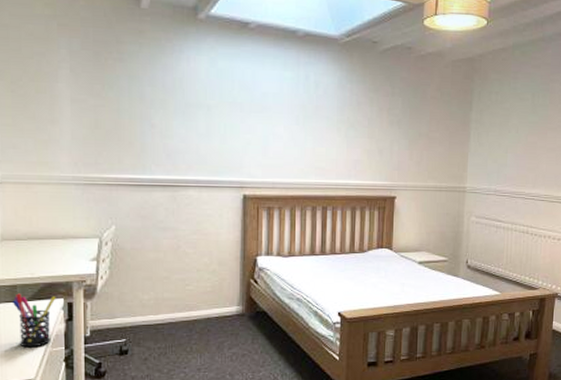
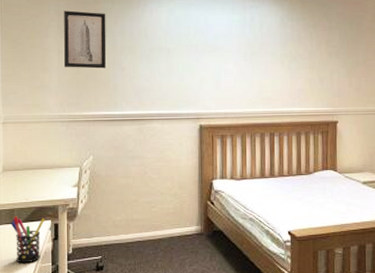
wall art: none [78,50,133,124] -> present [64,10,107,69]

